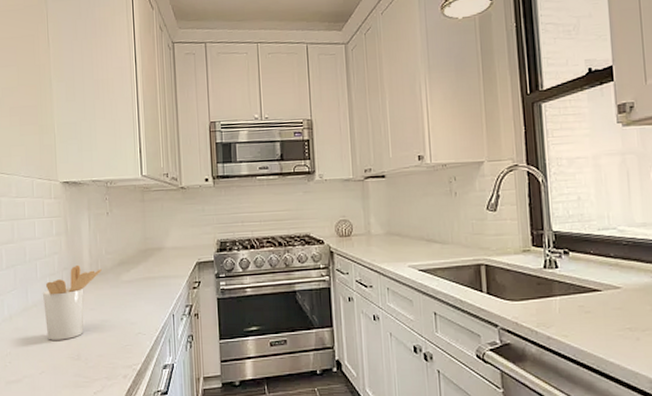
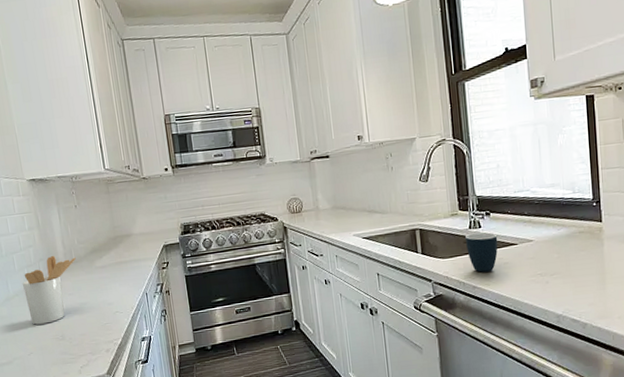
mug: none [539,274,578,321] -> present [466,232,498,272]

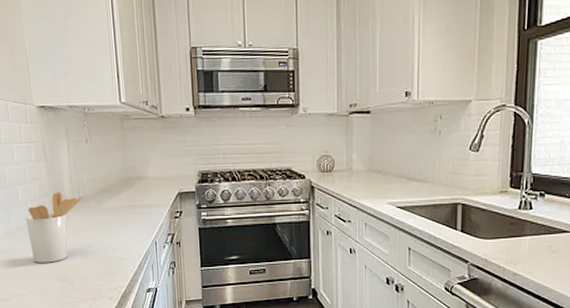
mug: present [466,232,498,272] -> none [512,215,550,259]

